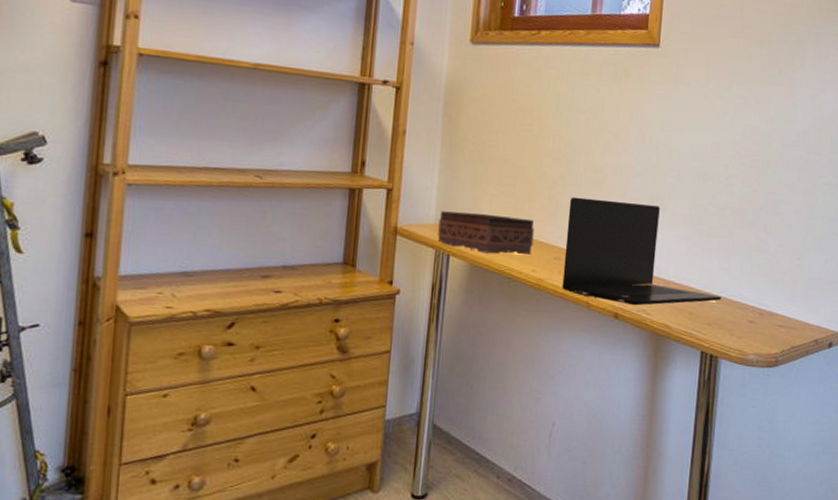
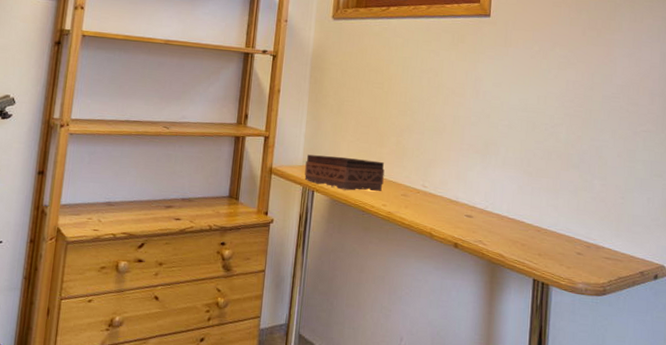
laptop: present [562,197,721,306] -> none [408,143,551,237]

